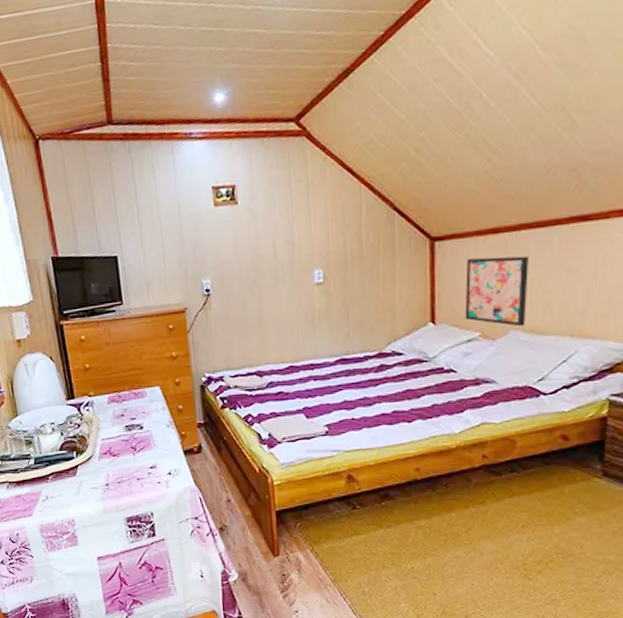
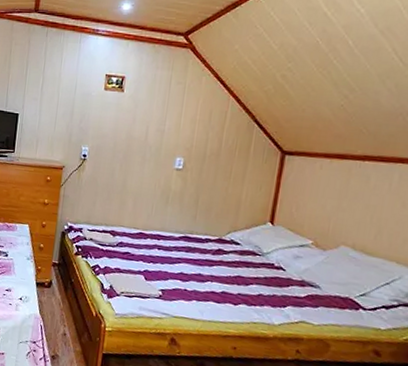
wall art: present [465,255,530,327] -> none [301,175,370,245]

